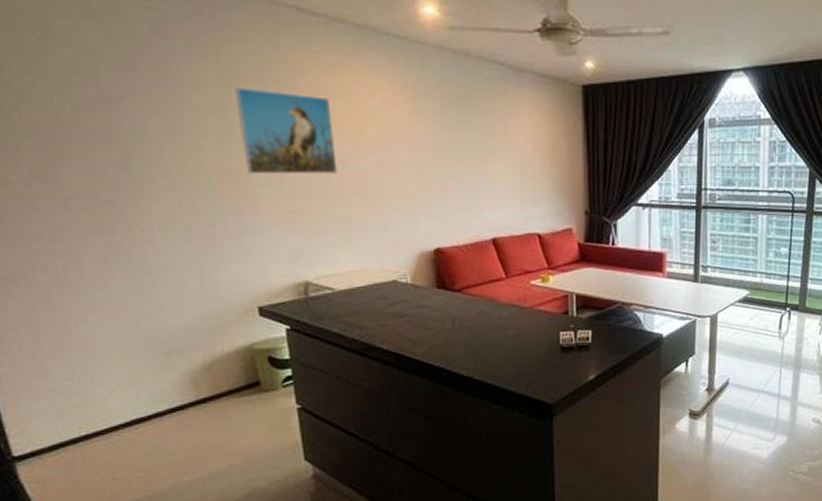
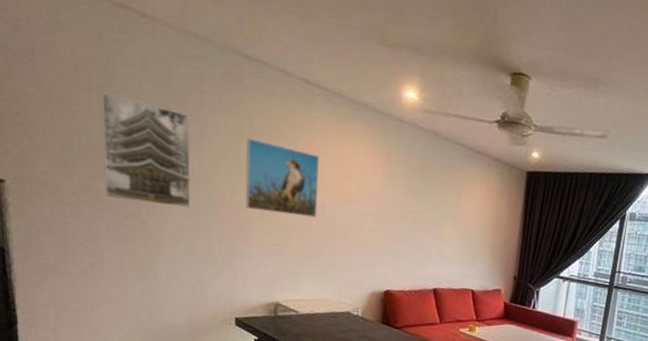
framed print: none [37,52,179,185] -> present [101,92,191,208]

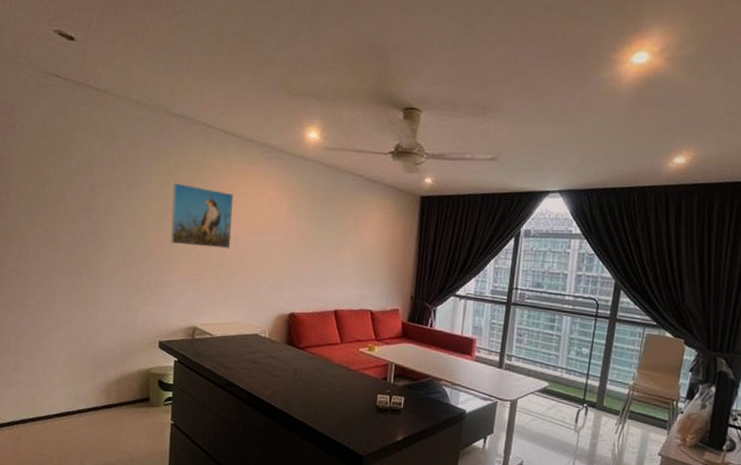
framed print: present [101,92,191,208] -> none [60,153,129,245]

